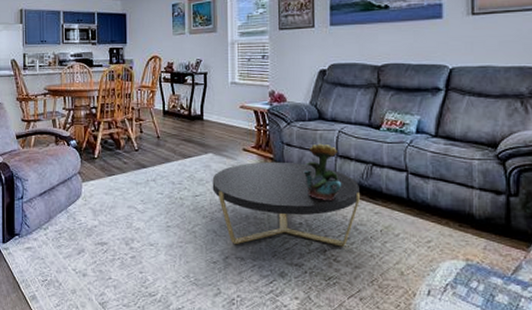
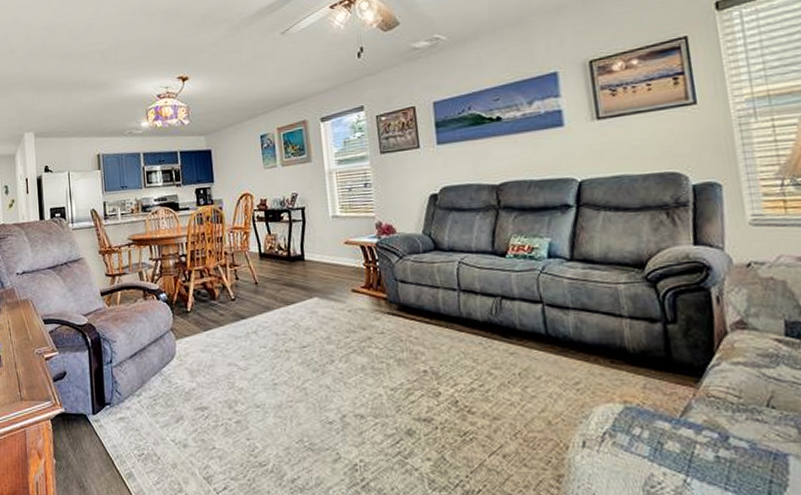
coffee table: present [212,161,360,247] -> none [320,301,491,401]
potted flower: present [303,143,342,200] -> none [422,277,469,342]

